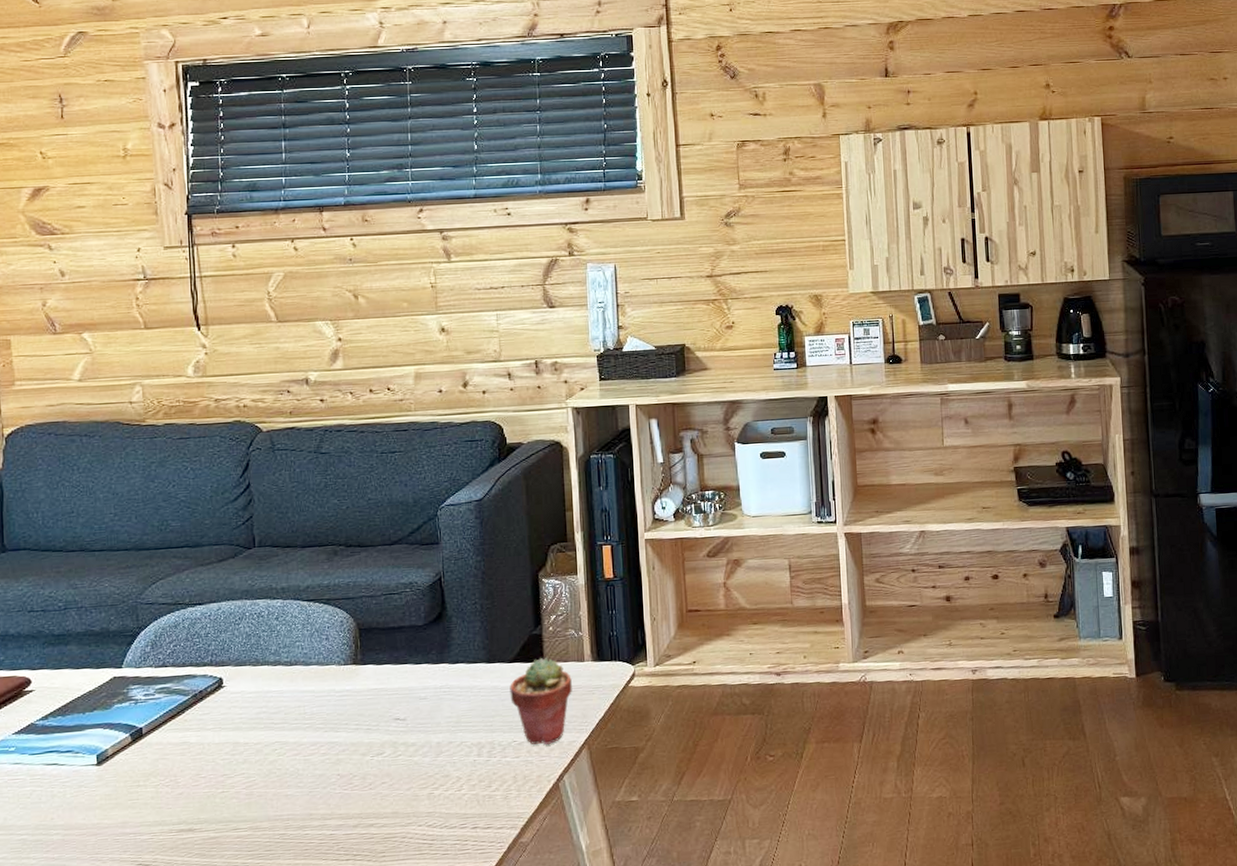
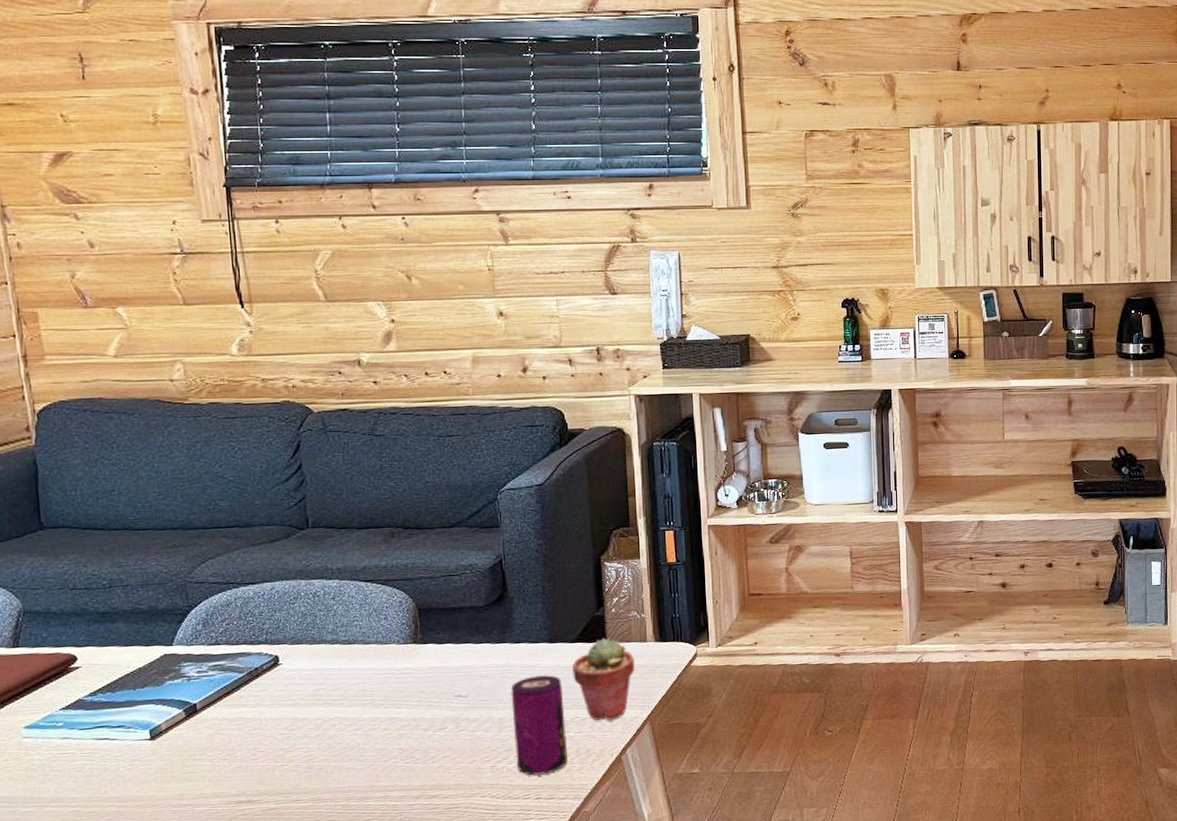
beverage can: none [448,697,505,803] -> present [510,675,568,775]

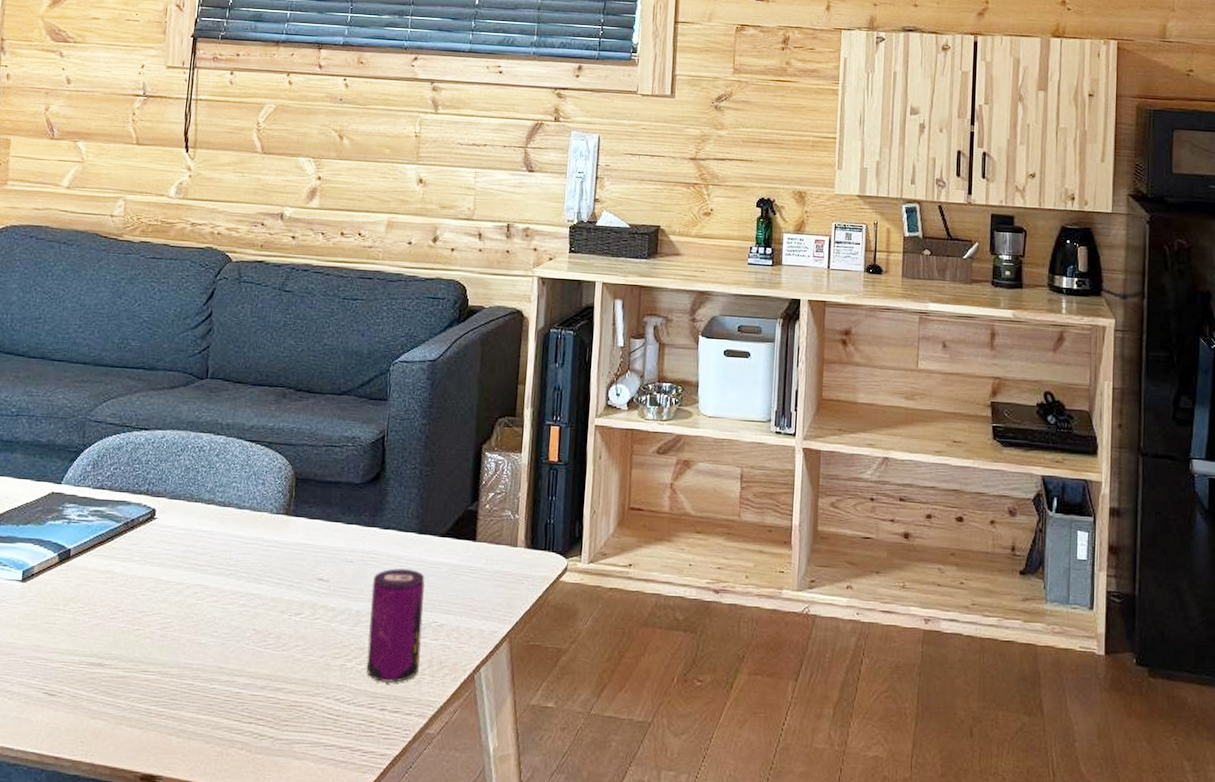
potted succulent: present [572,637,635,720] -> none [437,535,502,631]

